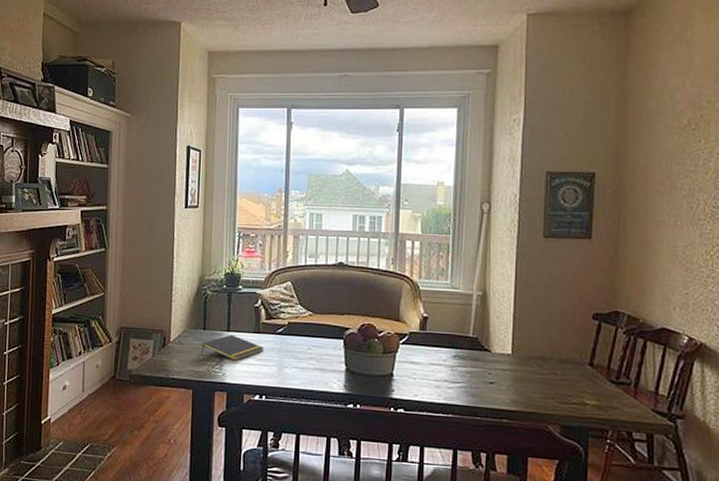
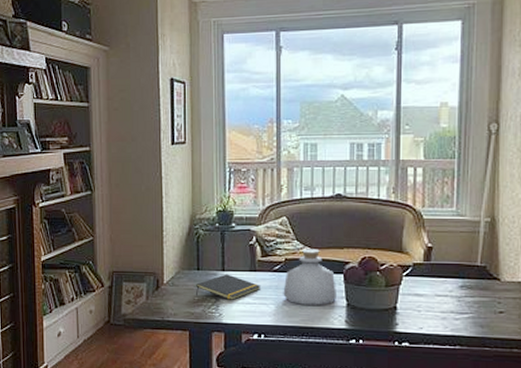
bottle: none [285,313,336,369] -> present [283,249,336,305]

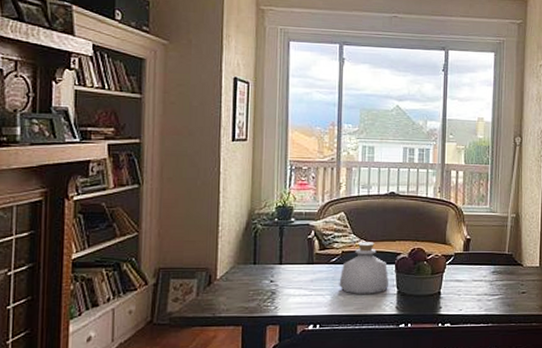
notepad: present [196,274,261,300] -> none [251,267,318,293]

